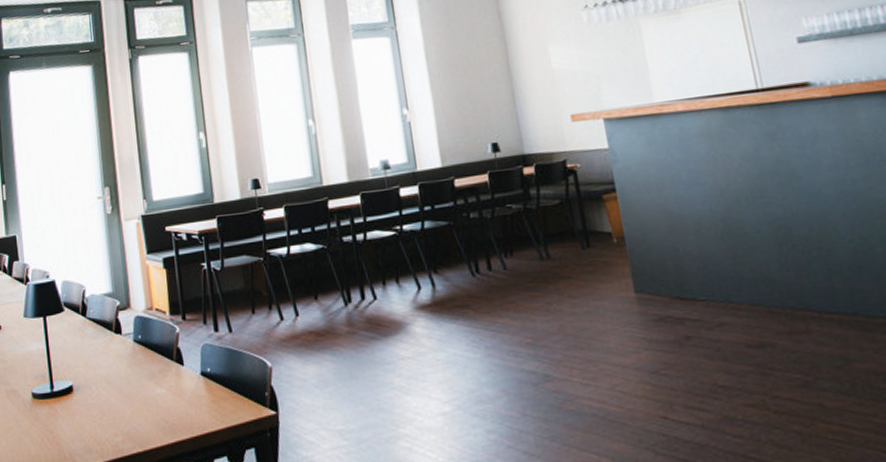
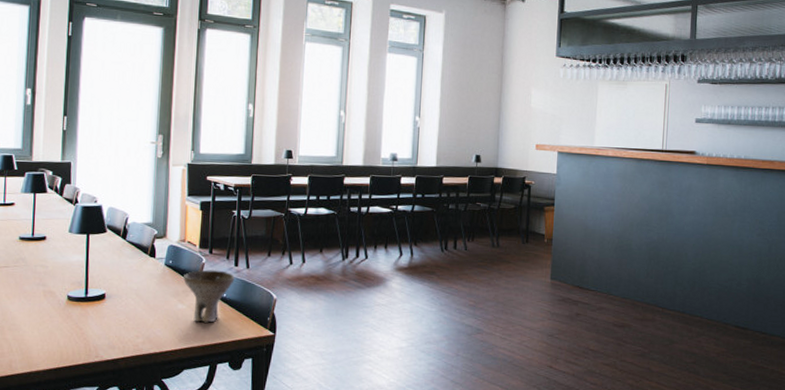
ceramic bowl: none [157,339,217,408] -> present [183,269,235,323]

